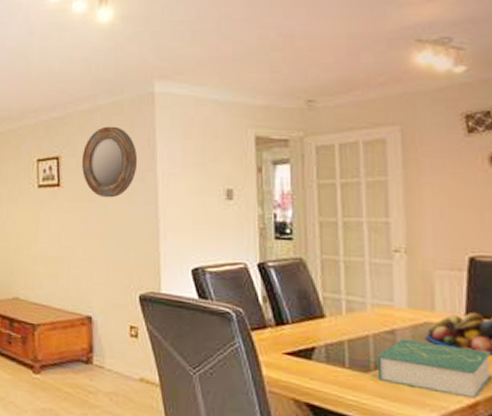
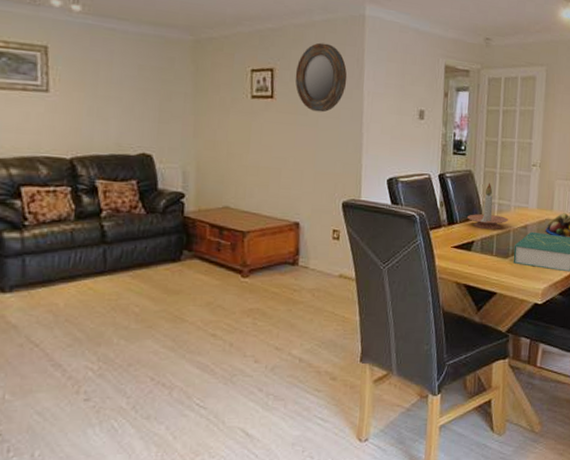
candle holder: none [302,273,365,334] -> present [467,183,509,229]

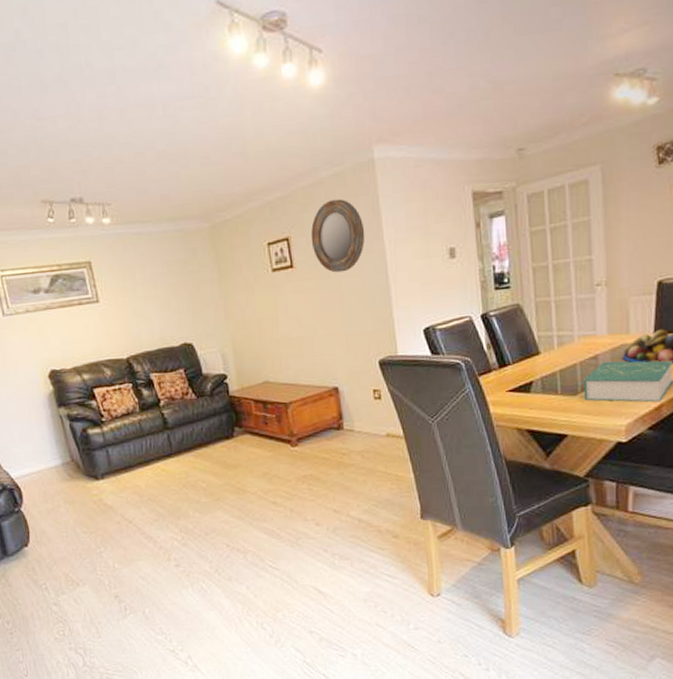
candle holder: present [467,183,509,229] -> none [521,314,573,367]

